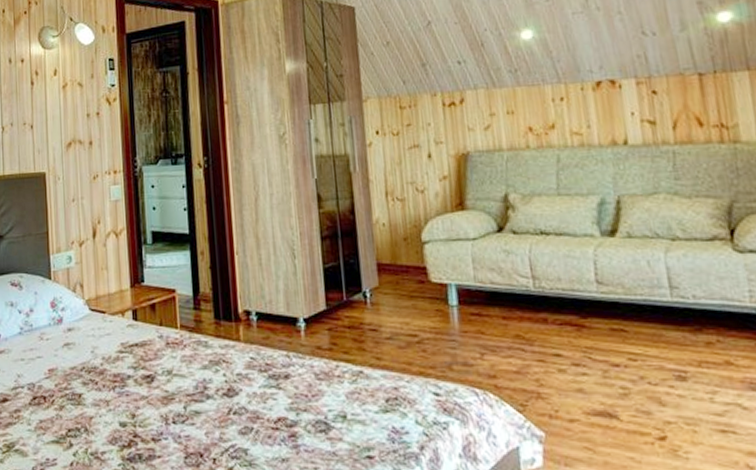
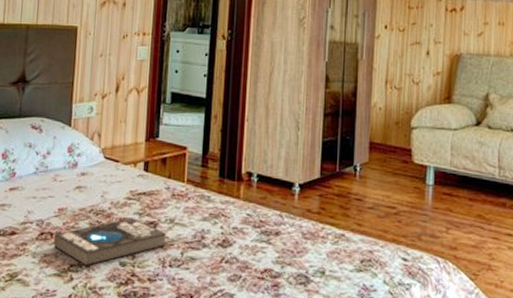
book: none [47,373,167,430] -> present [53,218,167,266]

